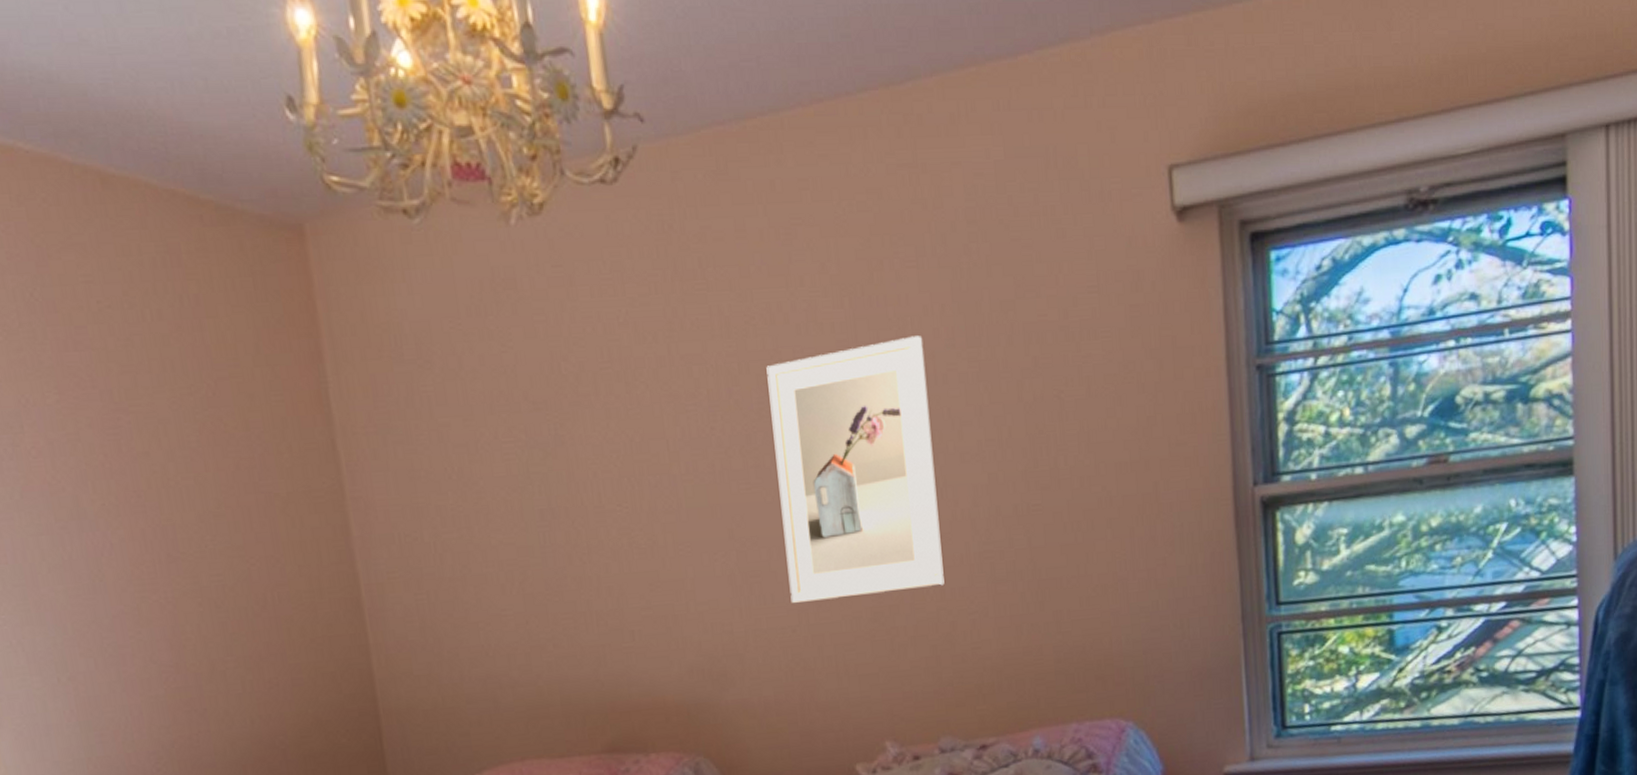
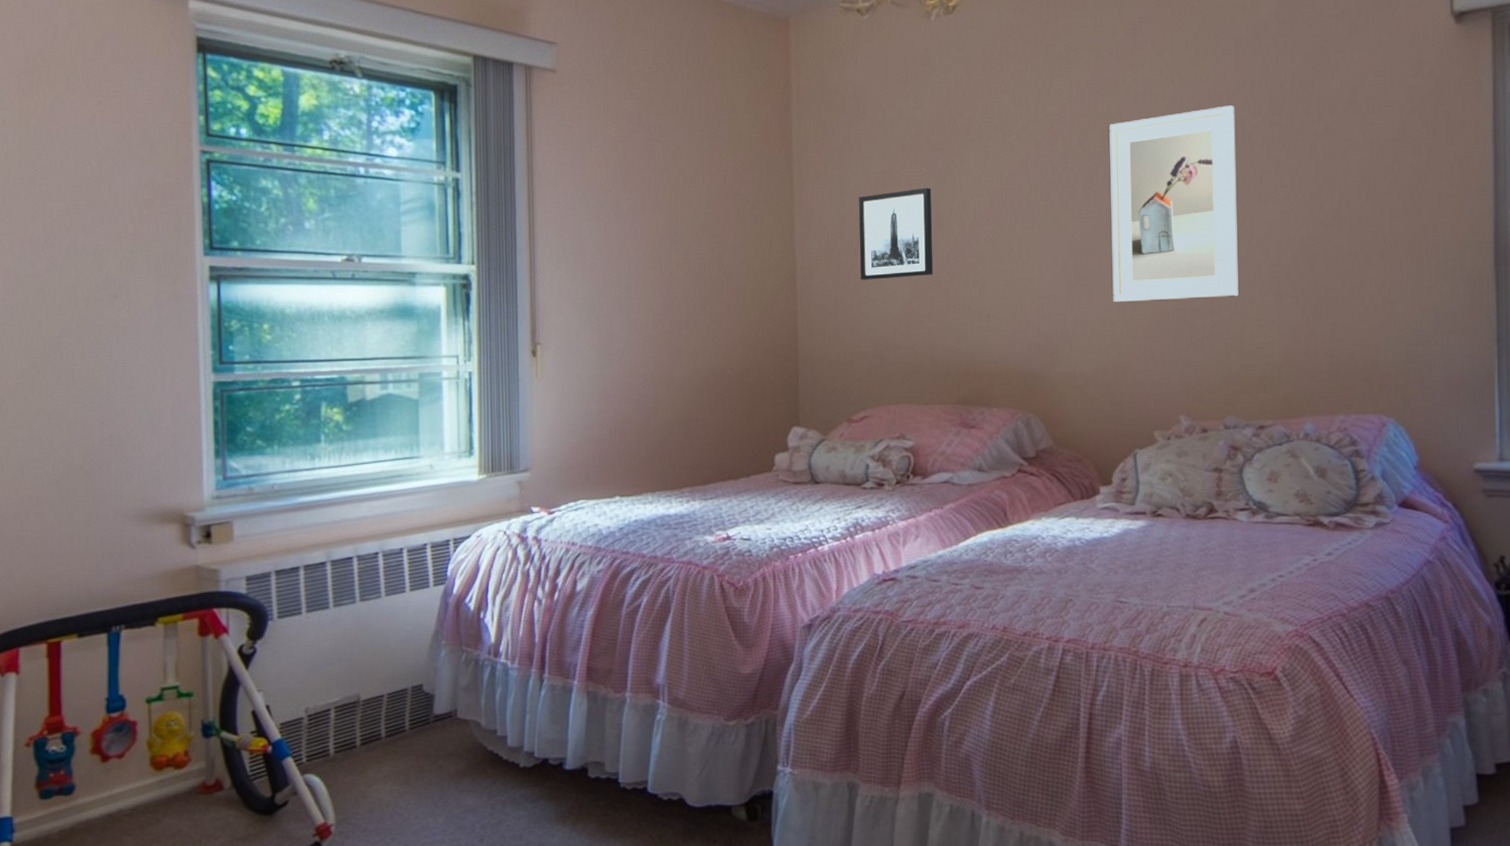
wall art: none [437,463,553,597] -> present [858,187,934,280]

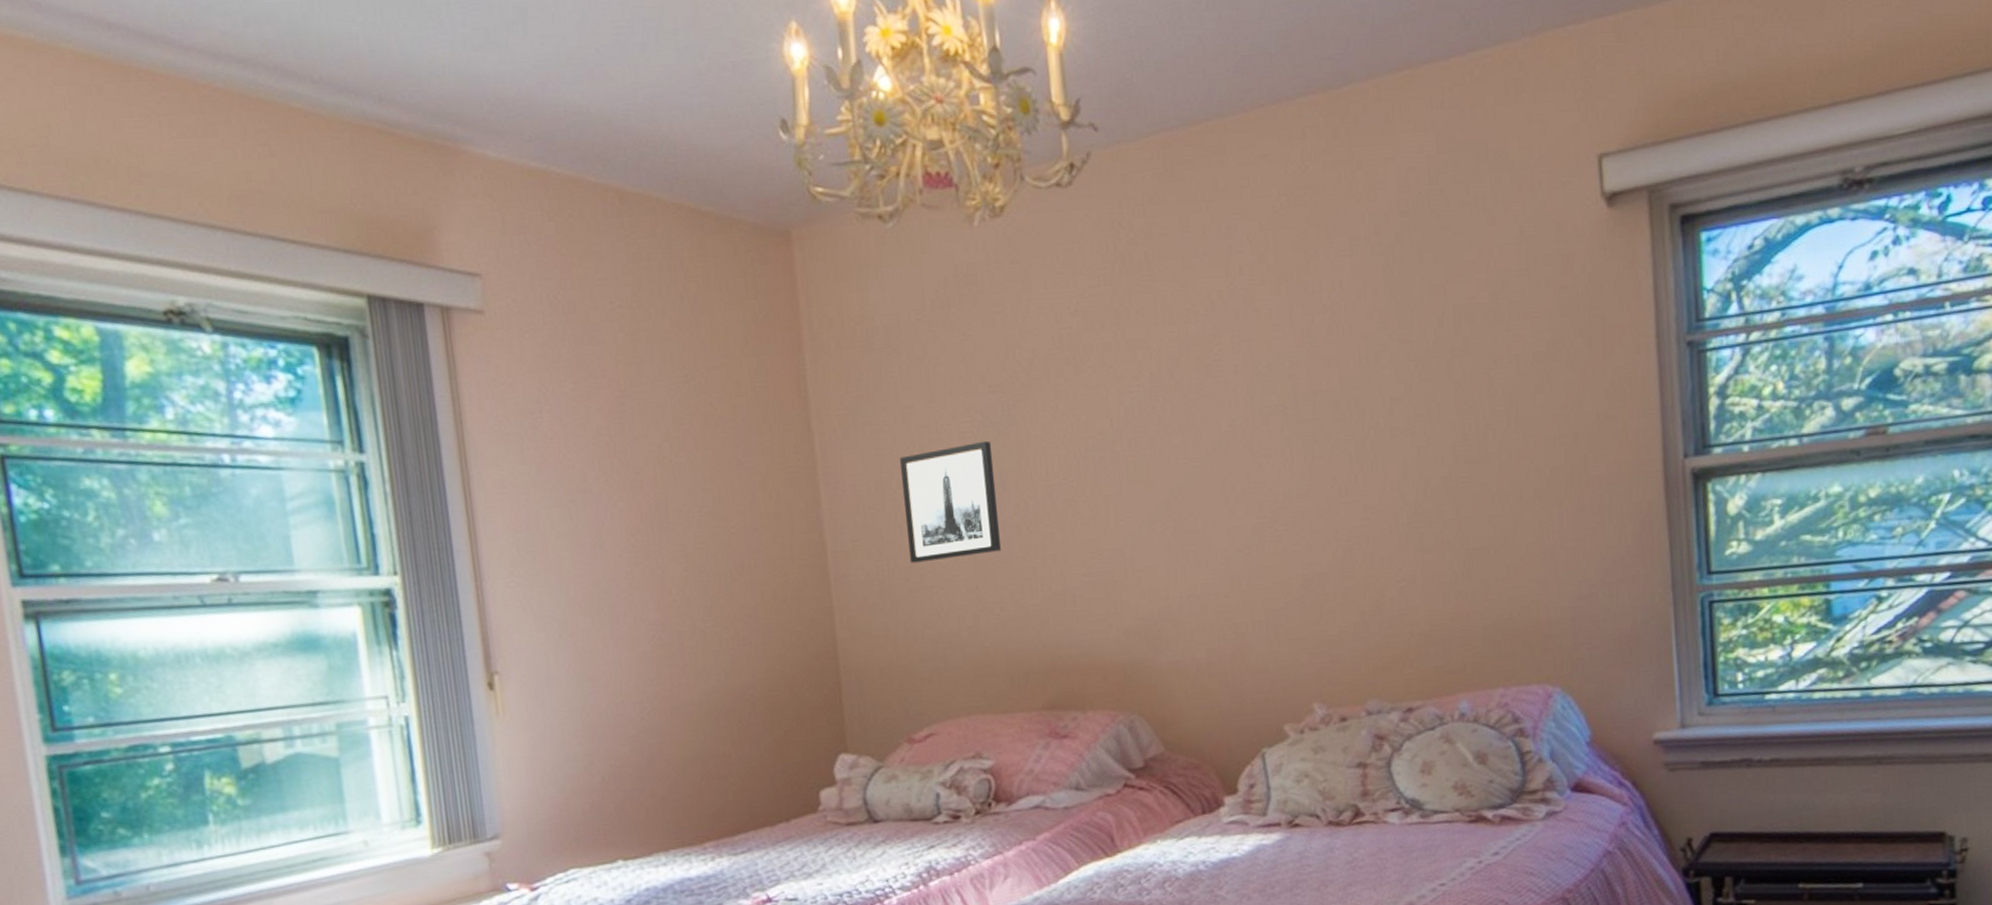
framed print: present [1109,105,1239,303] -> none [1206,319,1373,572]

